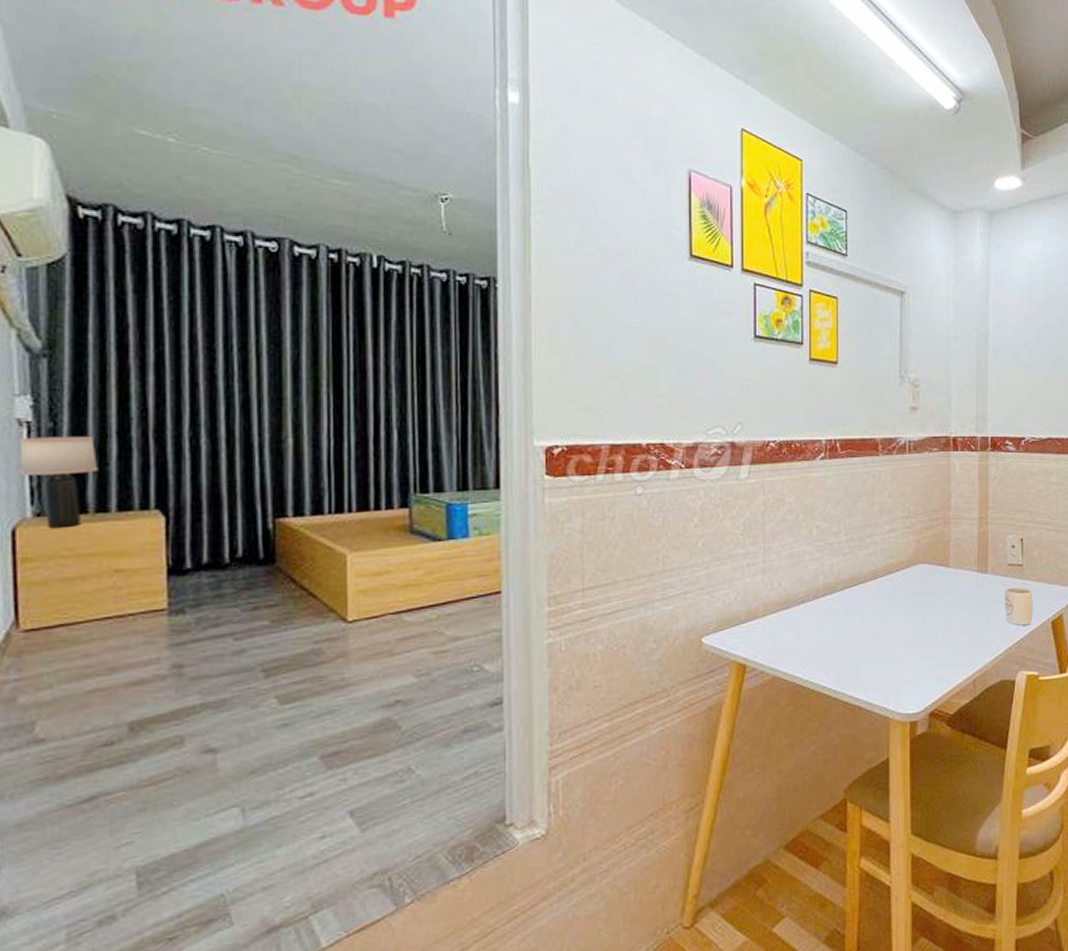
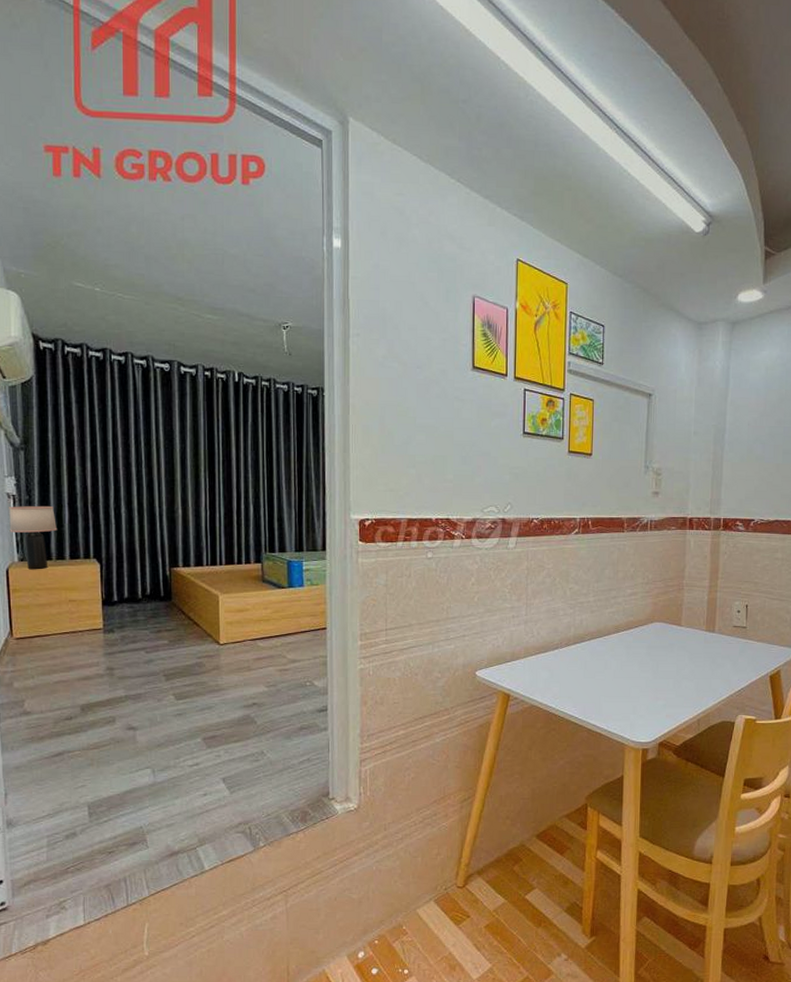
mug: present [1004,587,1033,626] -> none [728,645,754,677]

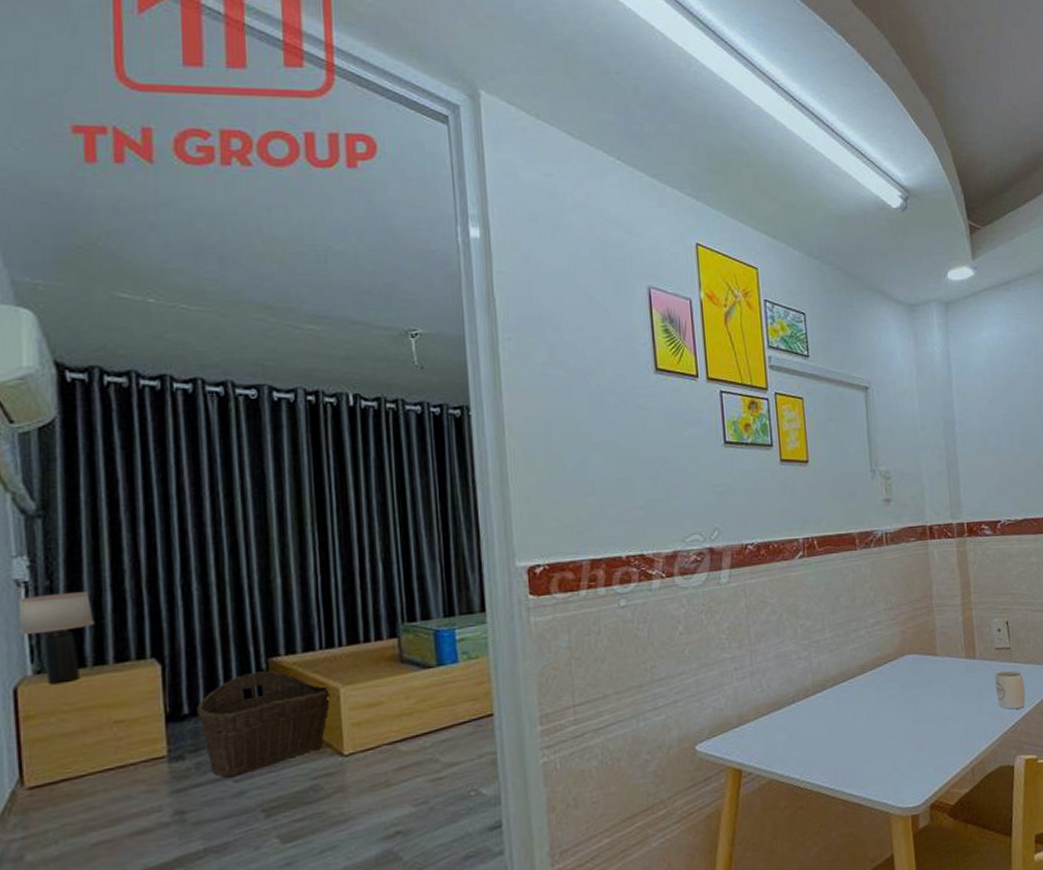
wicker basket: none [123,576,212,649] -> present [197,671,330,778]
mug: none [728,645,754,677] -> present [994,670,1026,710]

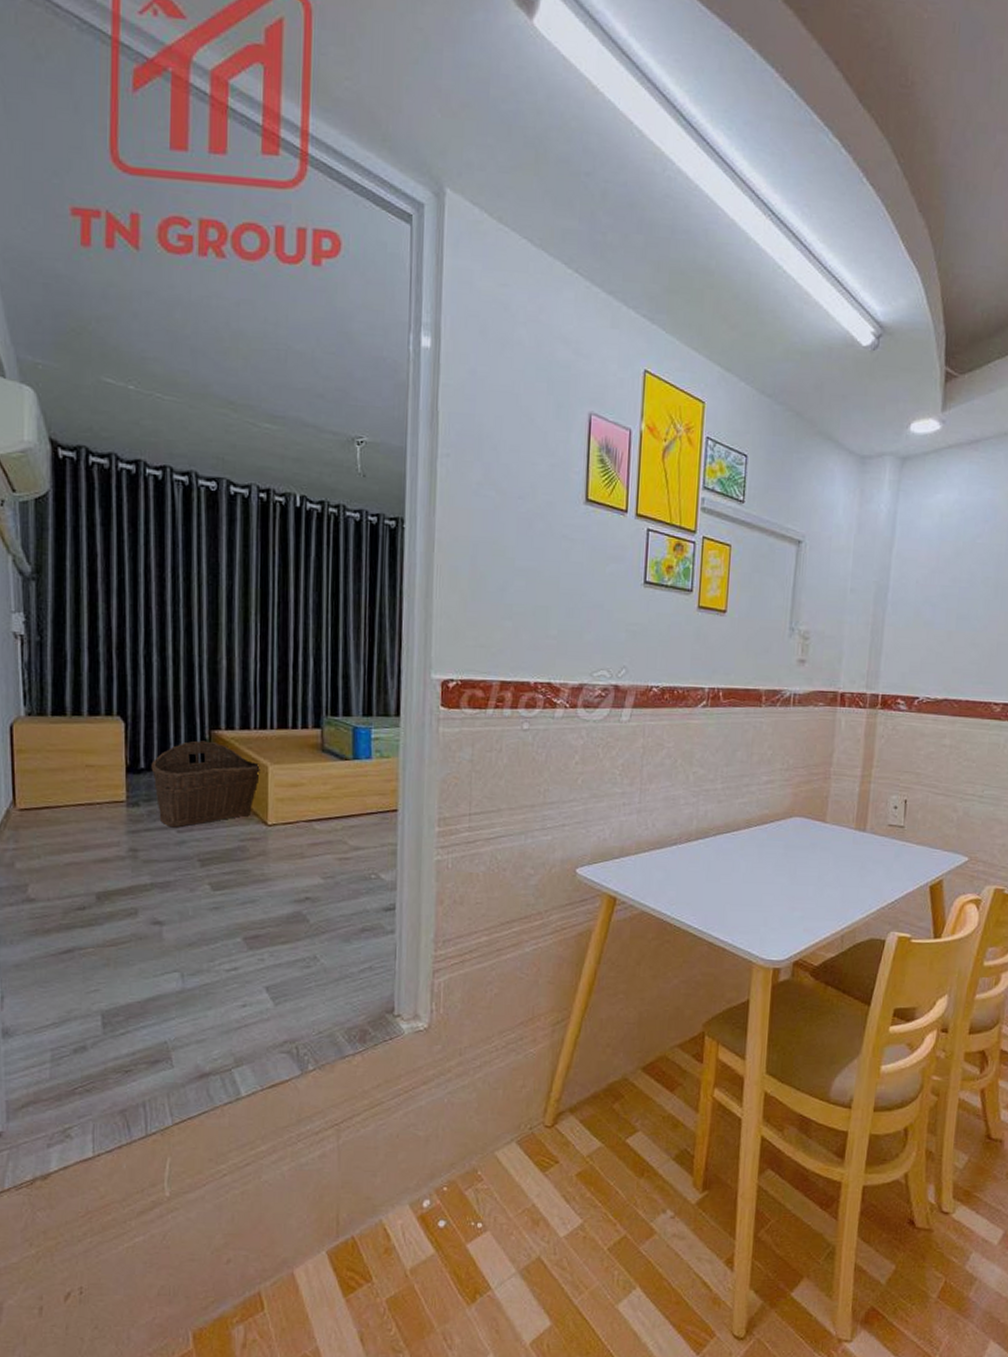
table lamp: present [18,592,95,685] -> none [15,648,75,727]
mug: present [994,670,1026,710] -> none [880,847,912,887]

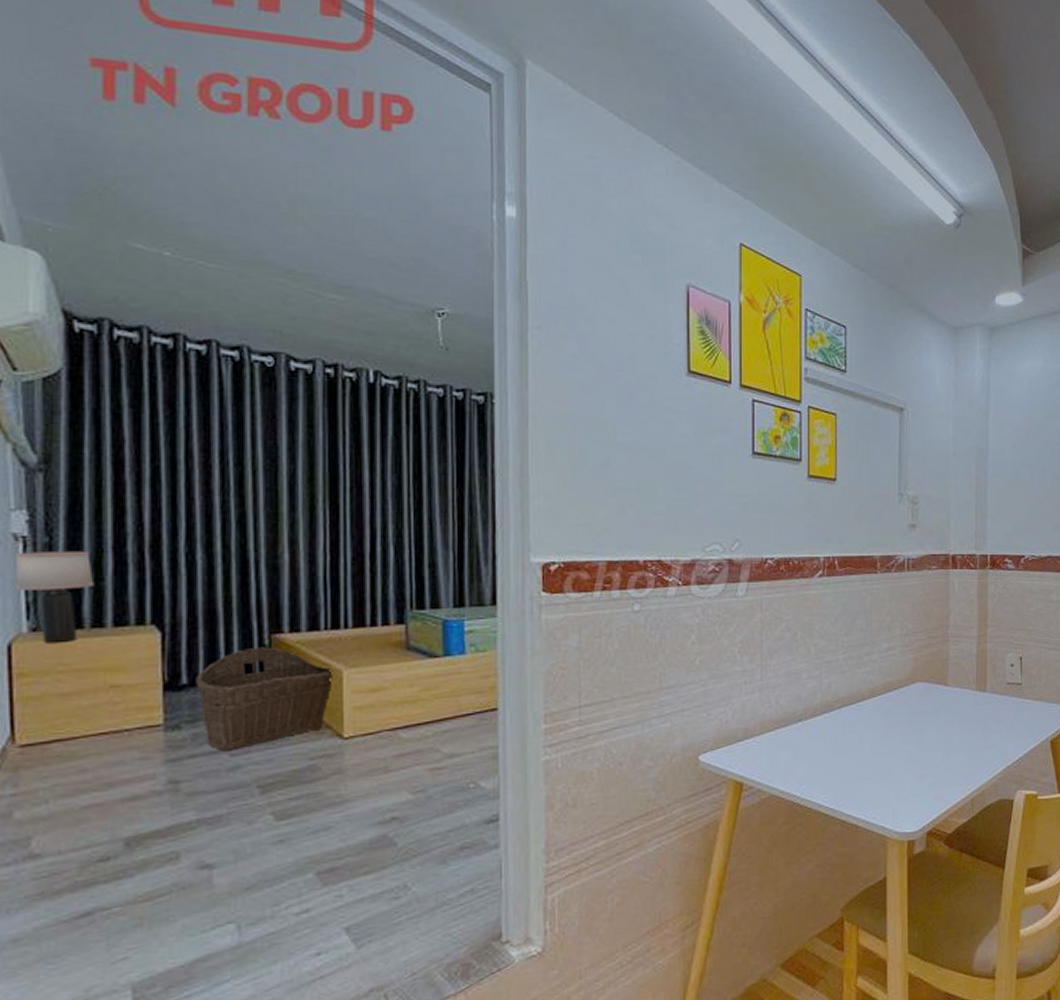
table lamp: none [15,648,75,727] -> present [15,552,95,644]

